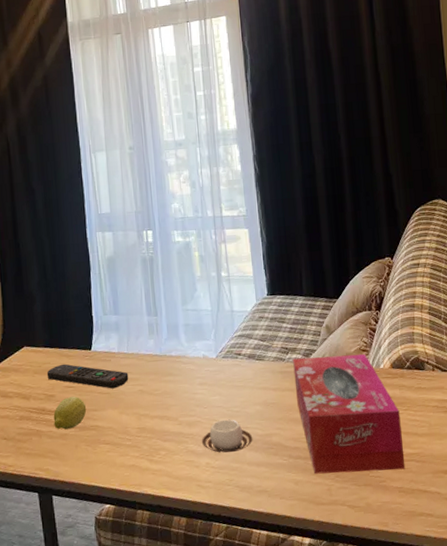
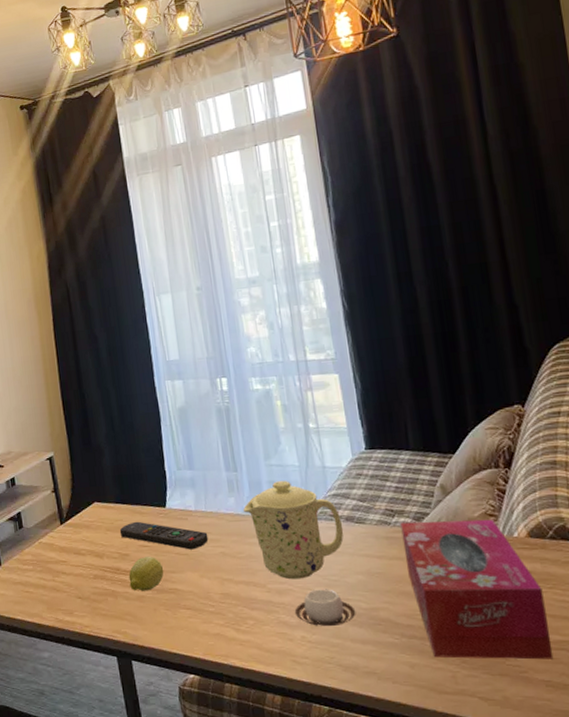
mug: none [160,324,246,413] -> present [242,481,344,580]

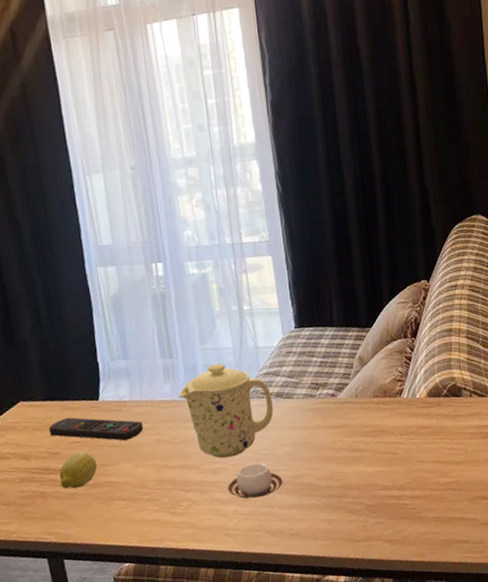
tissue box: present [400,519,554,660] -> none [324,384,442,512]

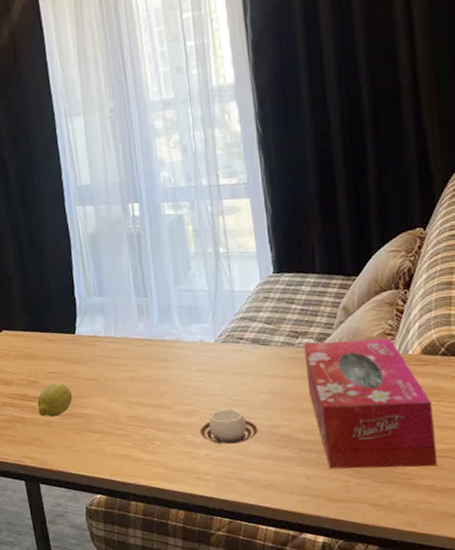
remote control: present [48,417,144,441] -> none [28,348,118,375]
mug: present [178,363,274,459] -> none [152,305,250,401]
tissue box: none [324,384,442,512] -> present [303,338,438,469]

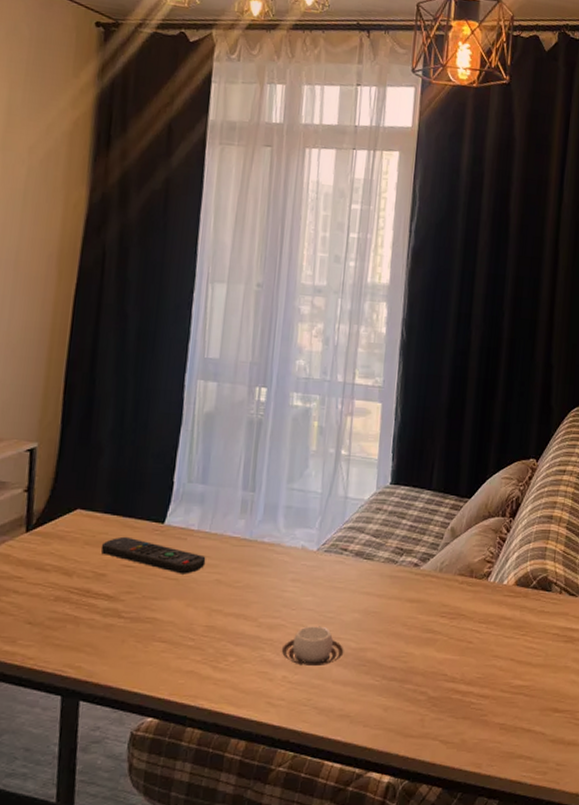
remote control: none [28,348,118,375] -> present [101,536,206,574]
fruit: present [37,382,73,417] -> none [98,578,145,619]
tissue box: present [303,338,438,469] -> none [402,562,516,703]

